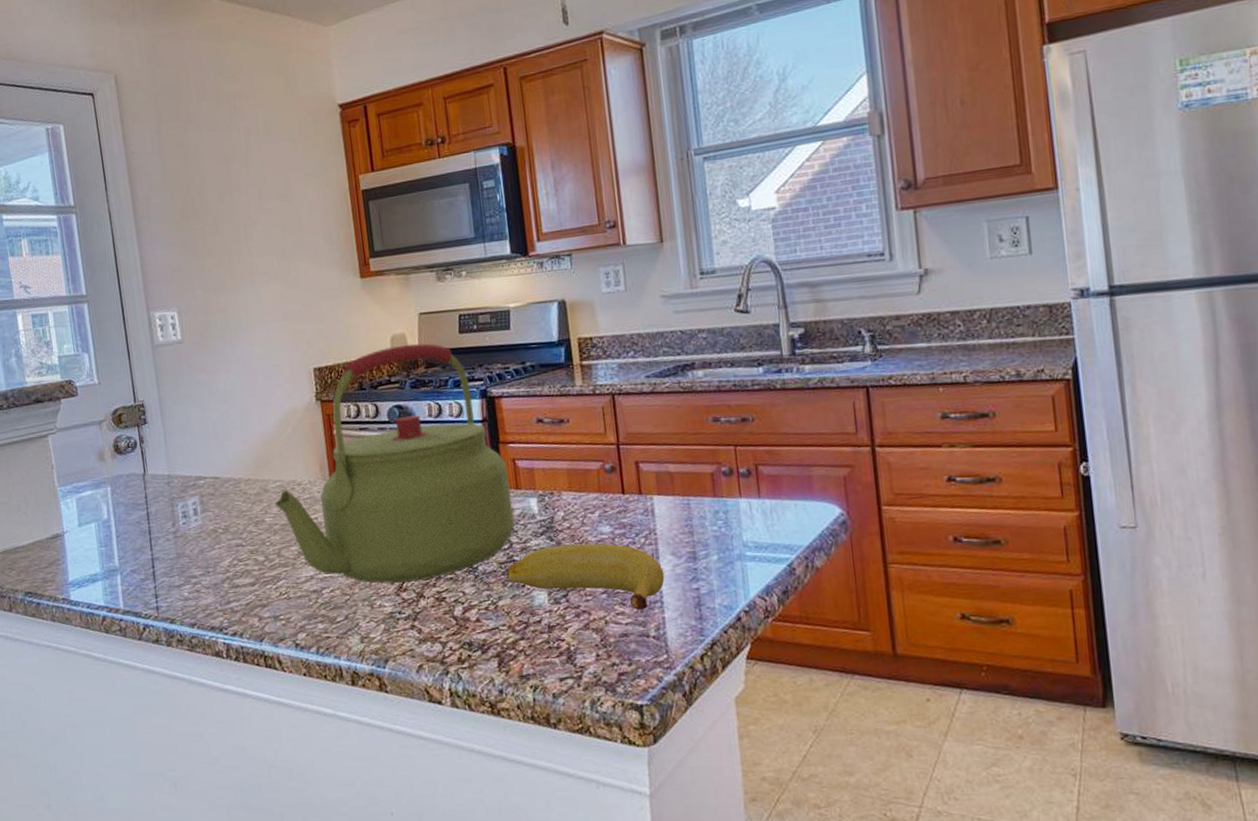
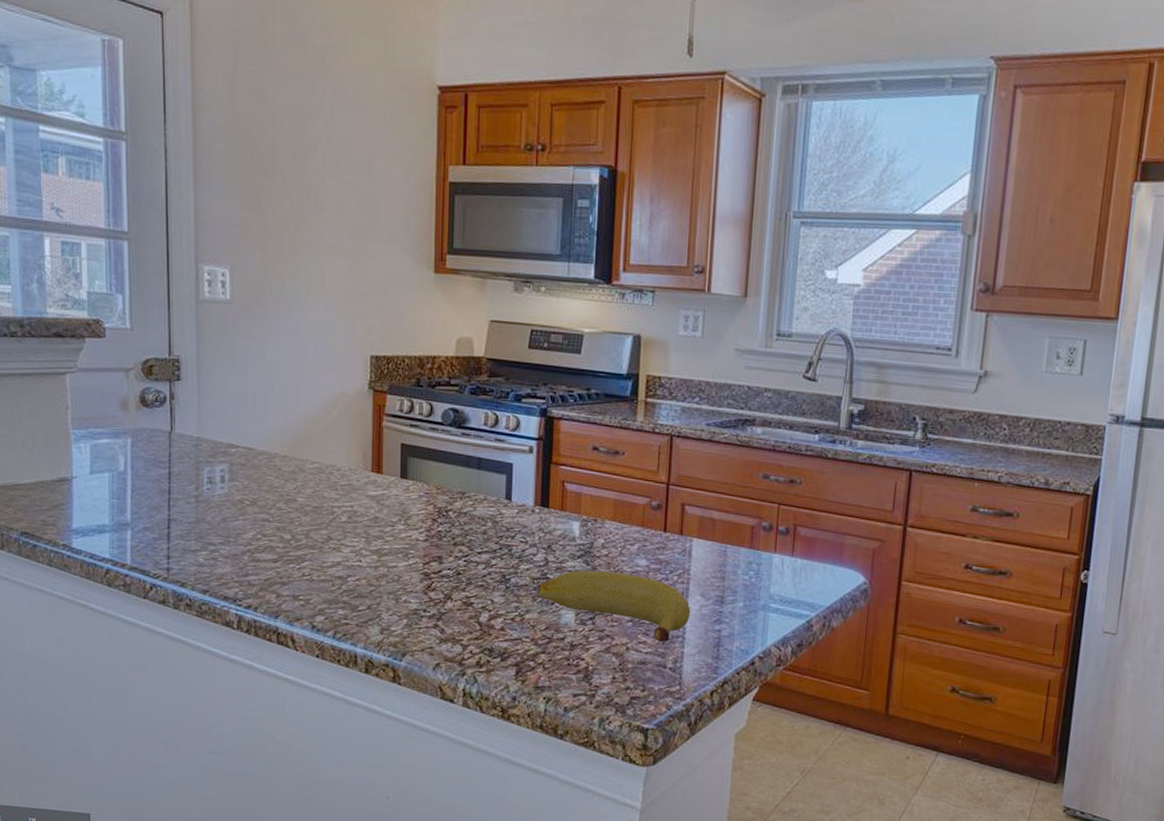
kettle: present [274,343,515,584] -> none [310,349,556,584]

